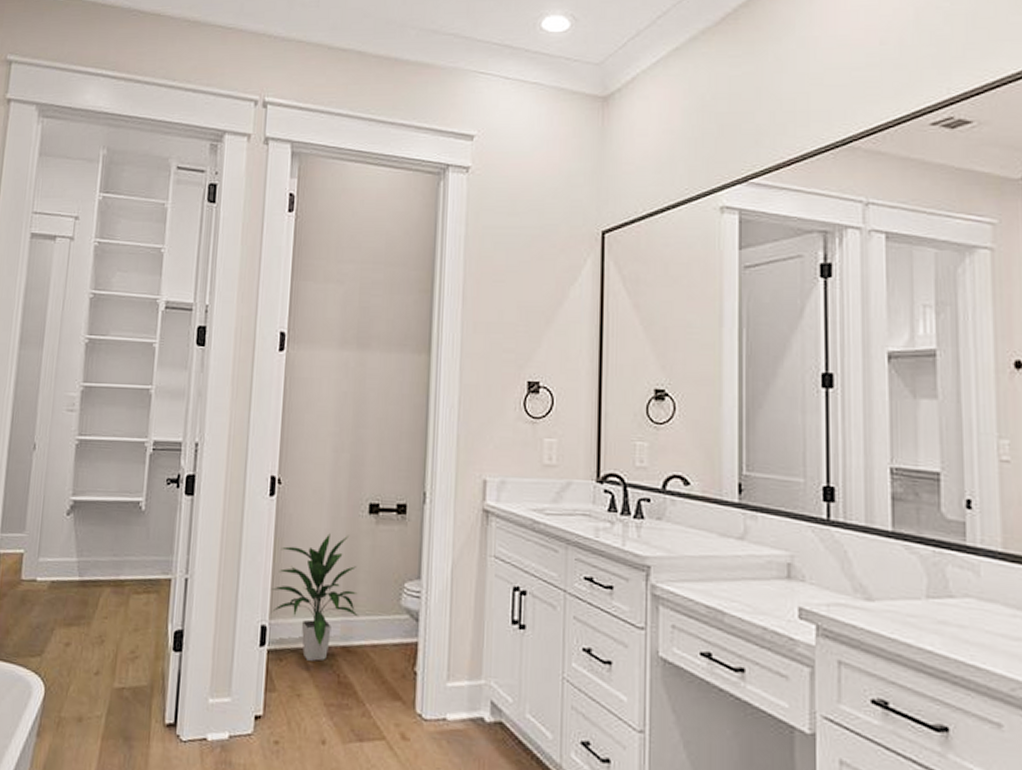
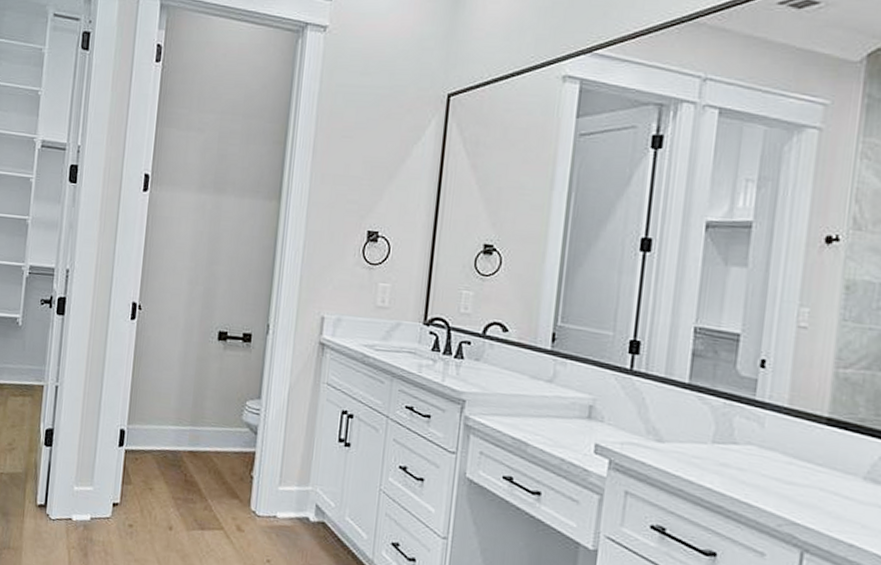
indoor plant: present [270,533,360,661] -> none [129,355,206,462]

